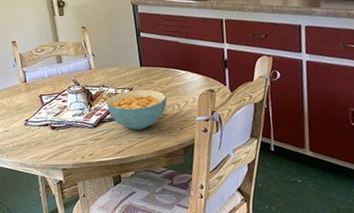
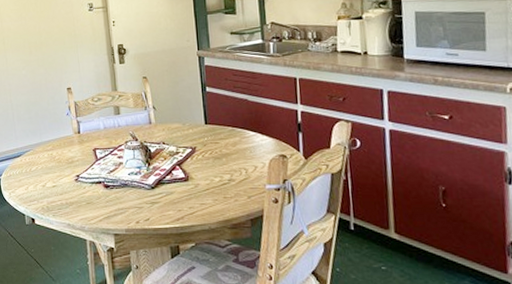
cereal bowl: present [106,89,168,130] -> none [166,149,234,195]

